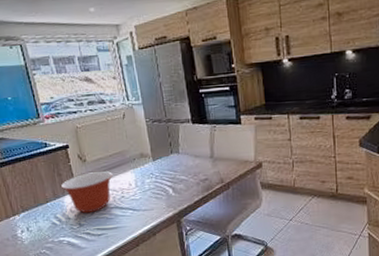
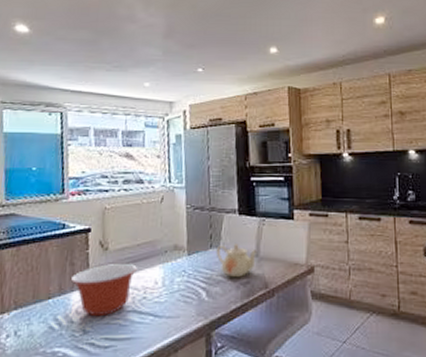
teapot: none [176,148,212,177] -> present [216,244,258,278]

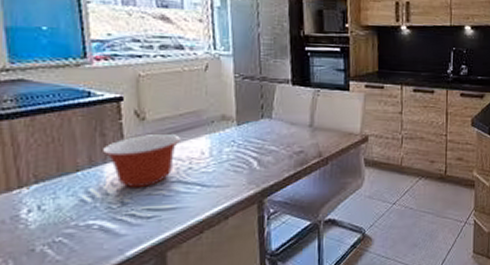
teapot: present [216,244,258,278] -> none [267,114,312,148]

